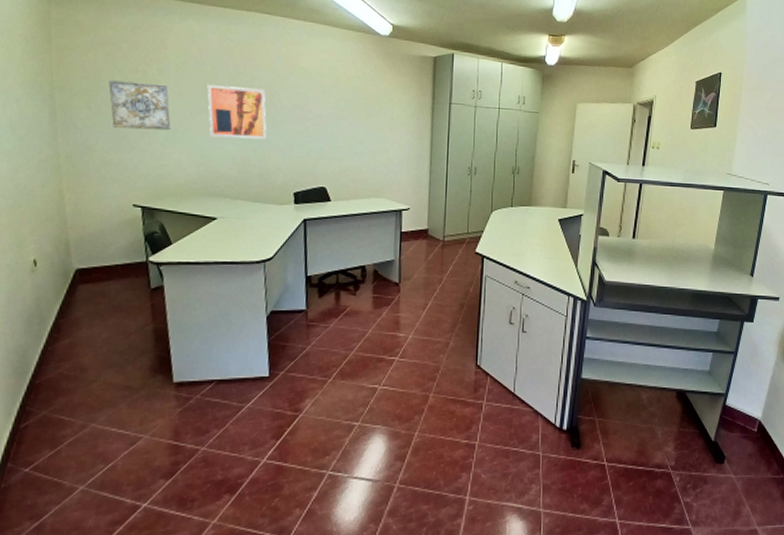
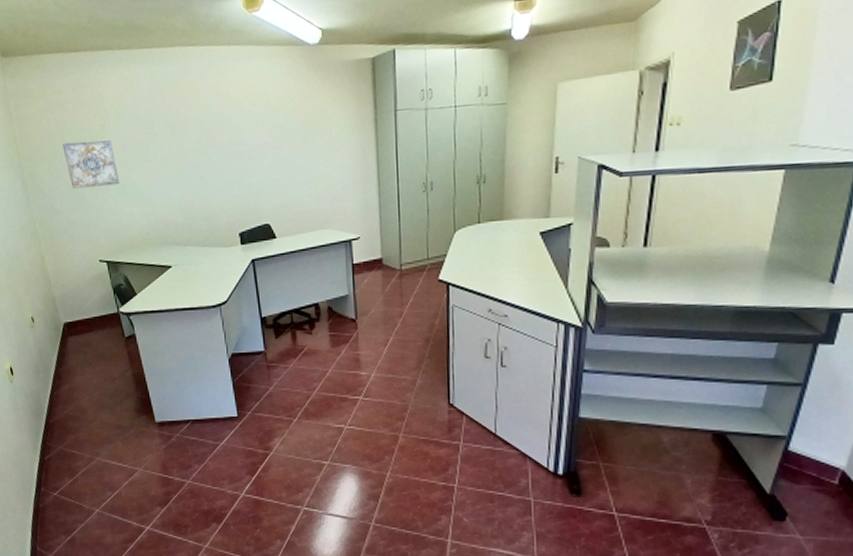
wall art: present [207,85,267,140] -> none [145,128,207,185]

